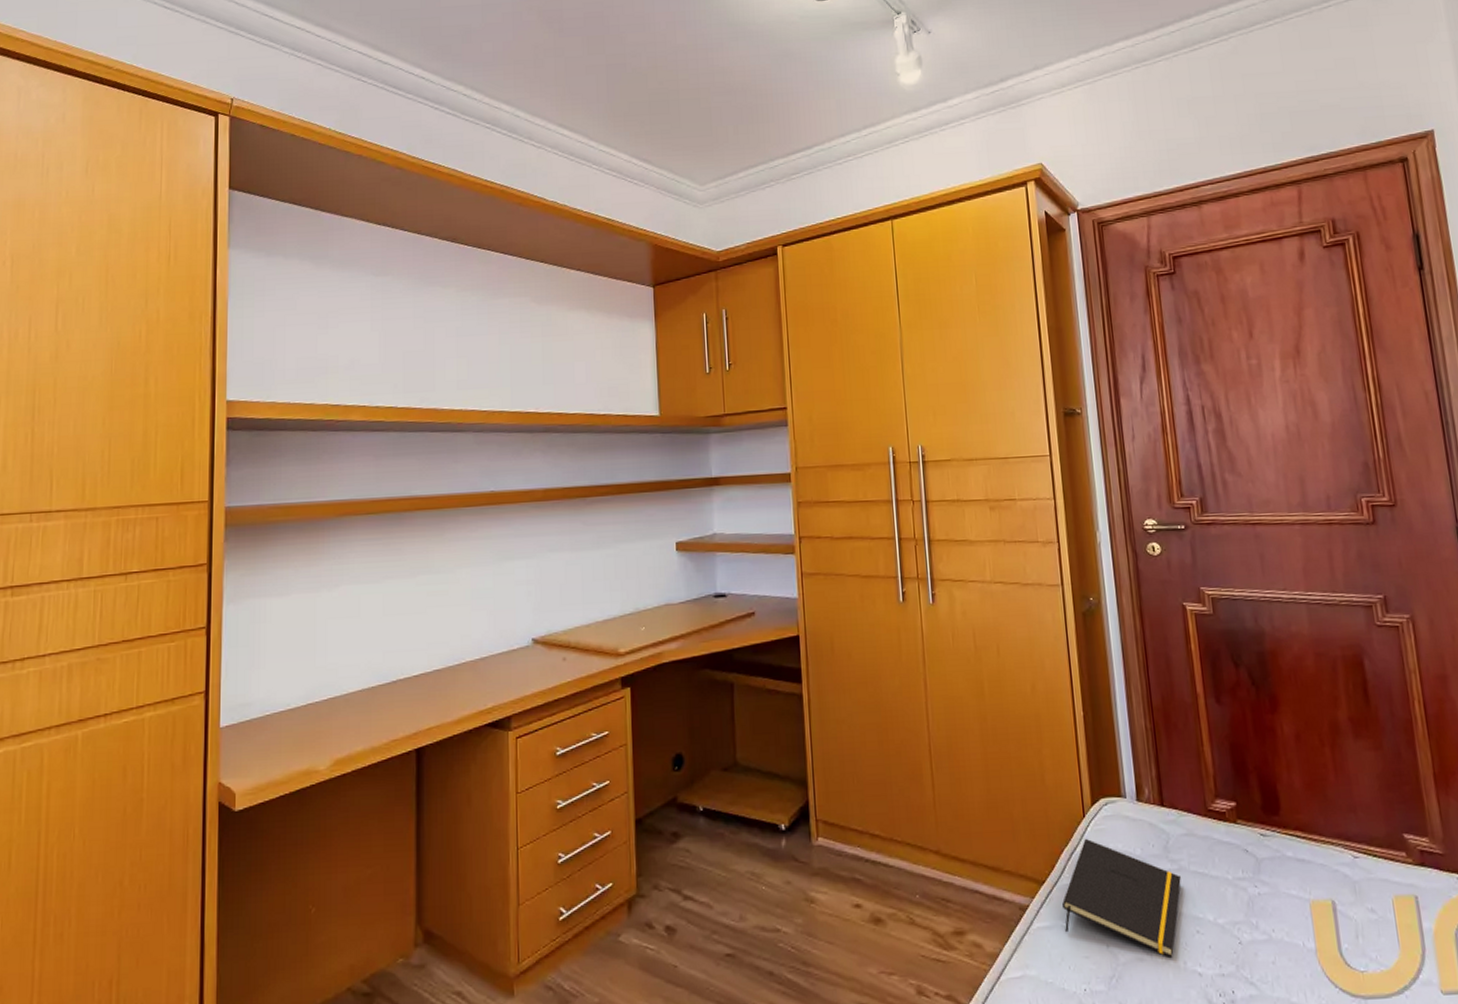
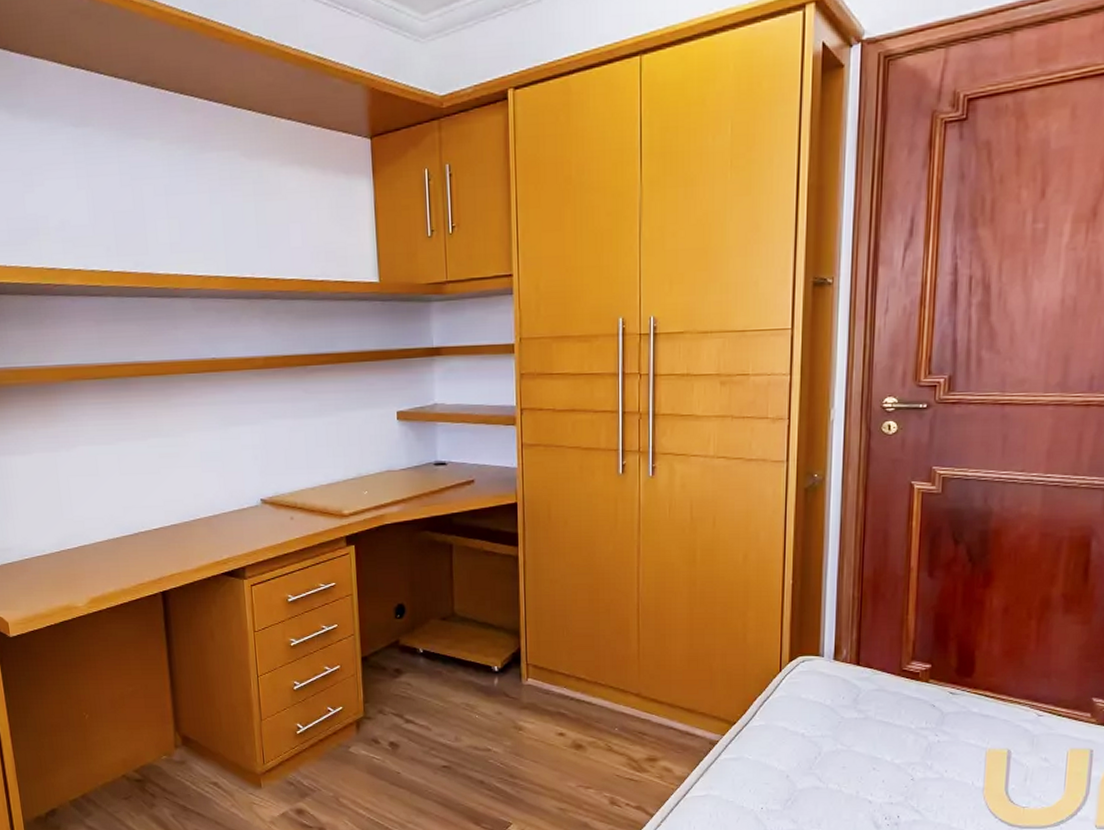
notepad: present [1062,838,1181,957] -> none [750,689,865,787]

